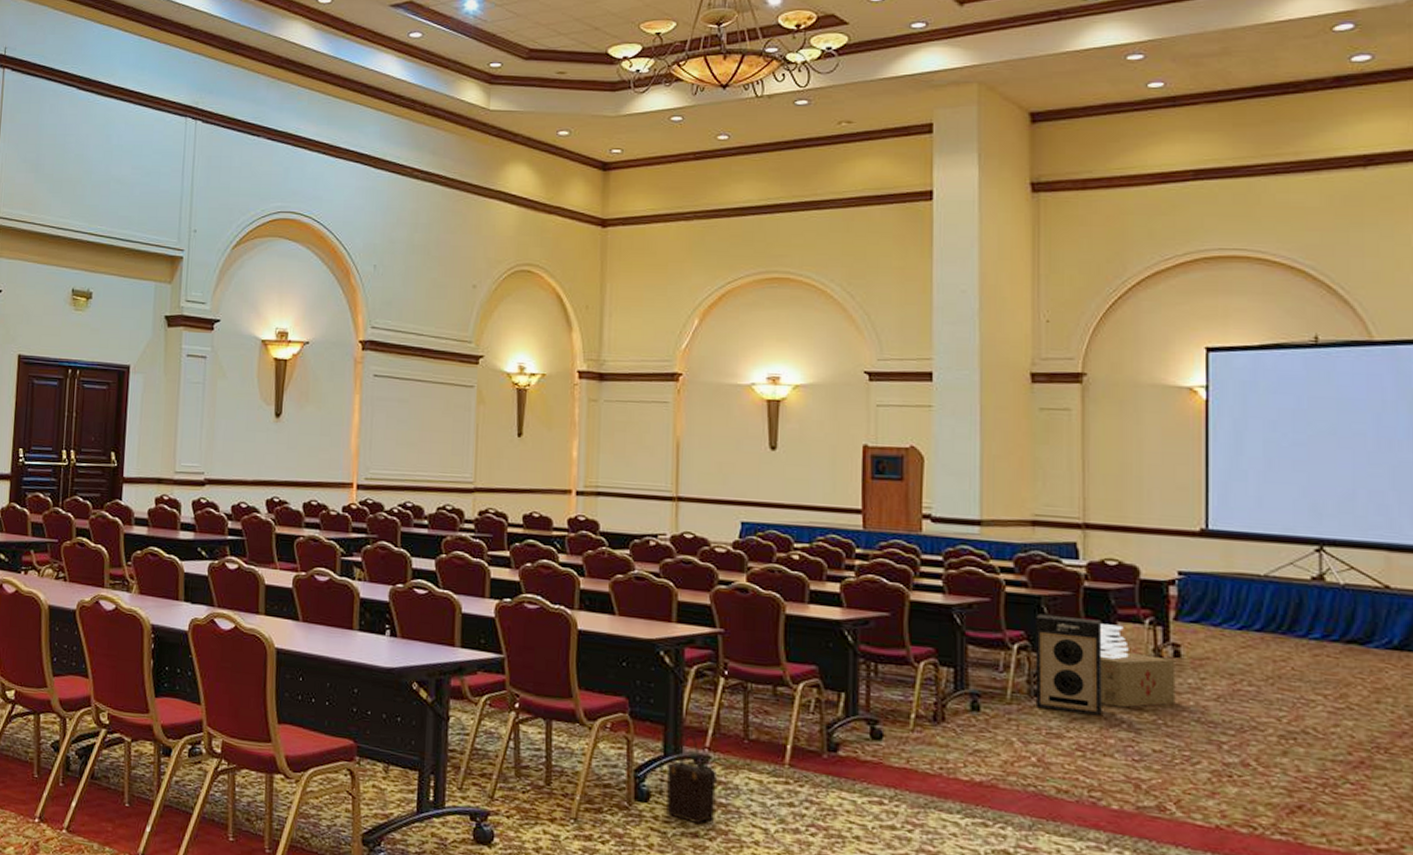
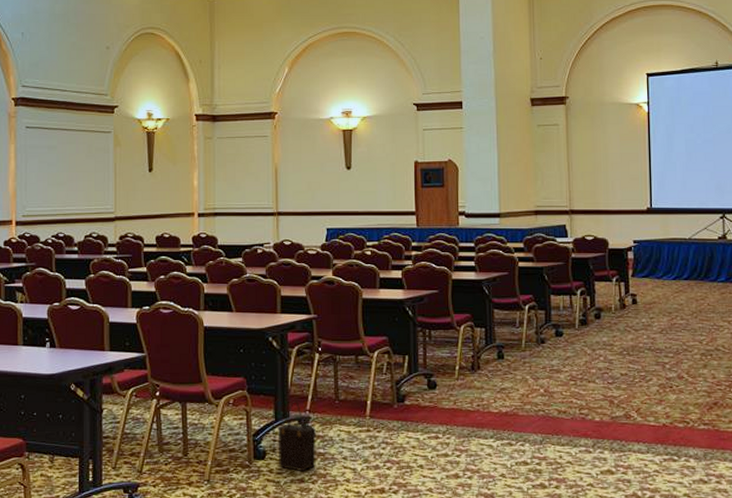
speaker: present [1035,613,1102,717] -> none [540,280,587,353]
ceiling light fixture: present [1100,623,1129,660] -> none [584,284,603,310]
cardboard box: present [1100,651,1176,708] -> none [584,303,635,345]

